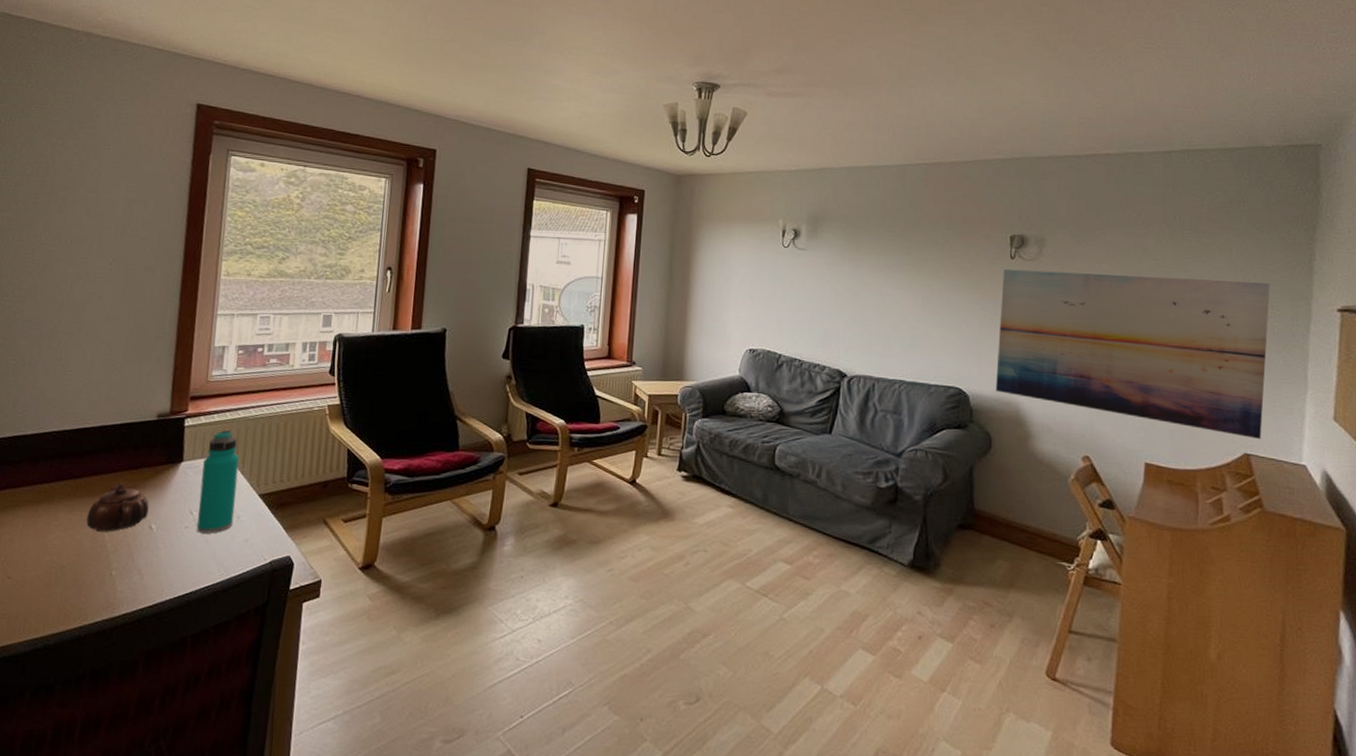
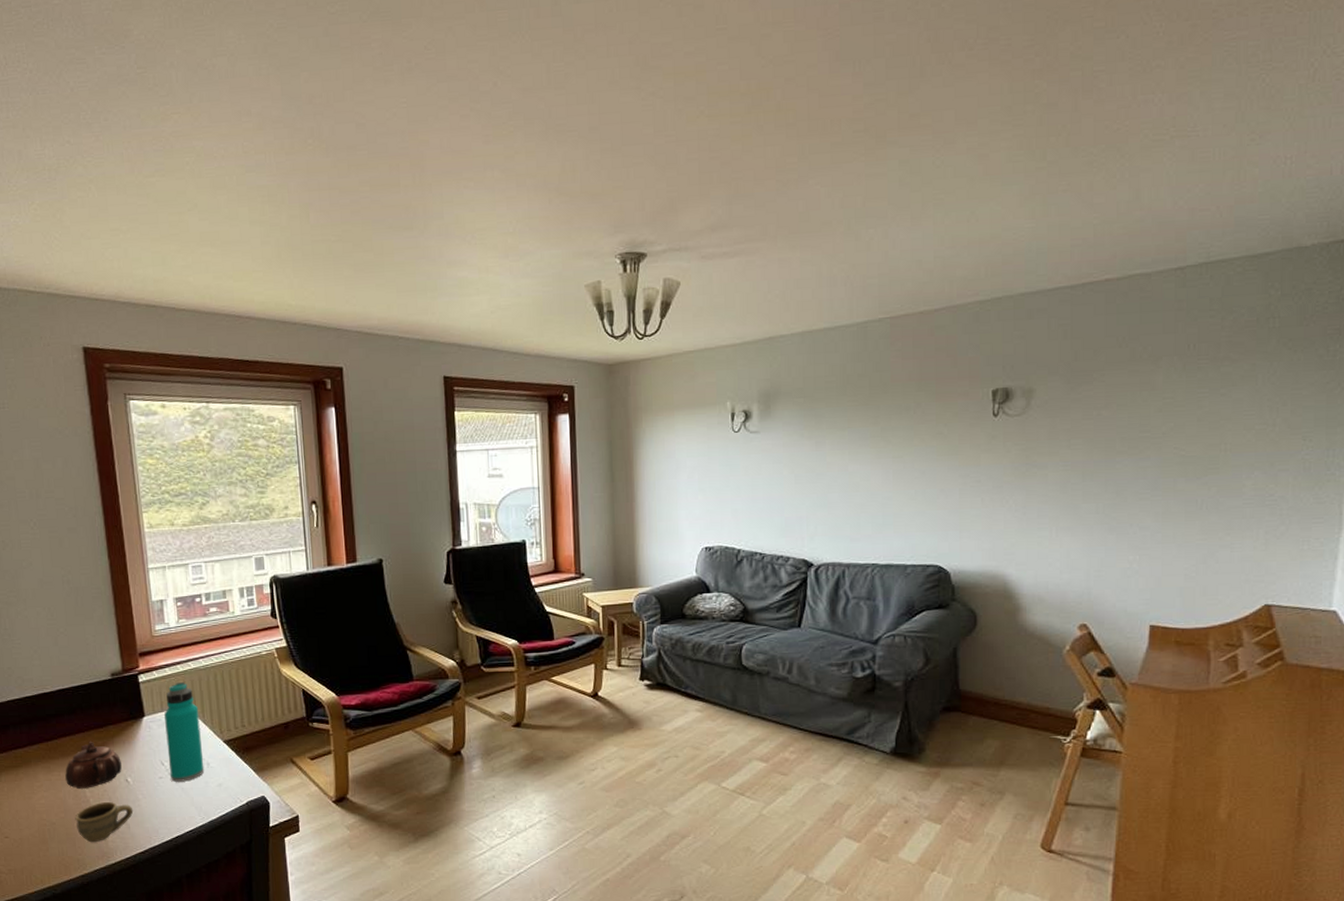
cup: none [86,548,151,592] -> present [75,802,134,843]
wall art: present [995,268,1270,439] -> none [979,410,1302,588]

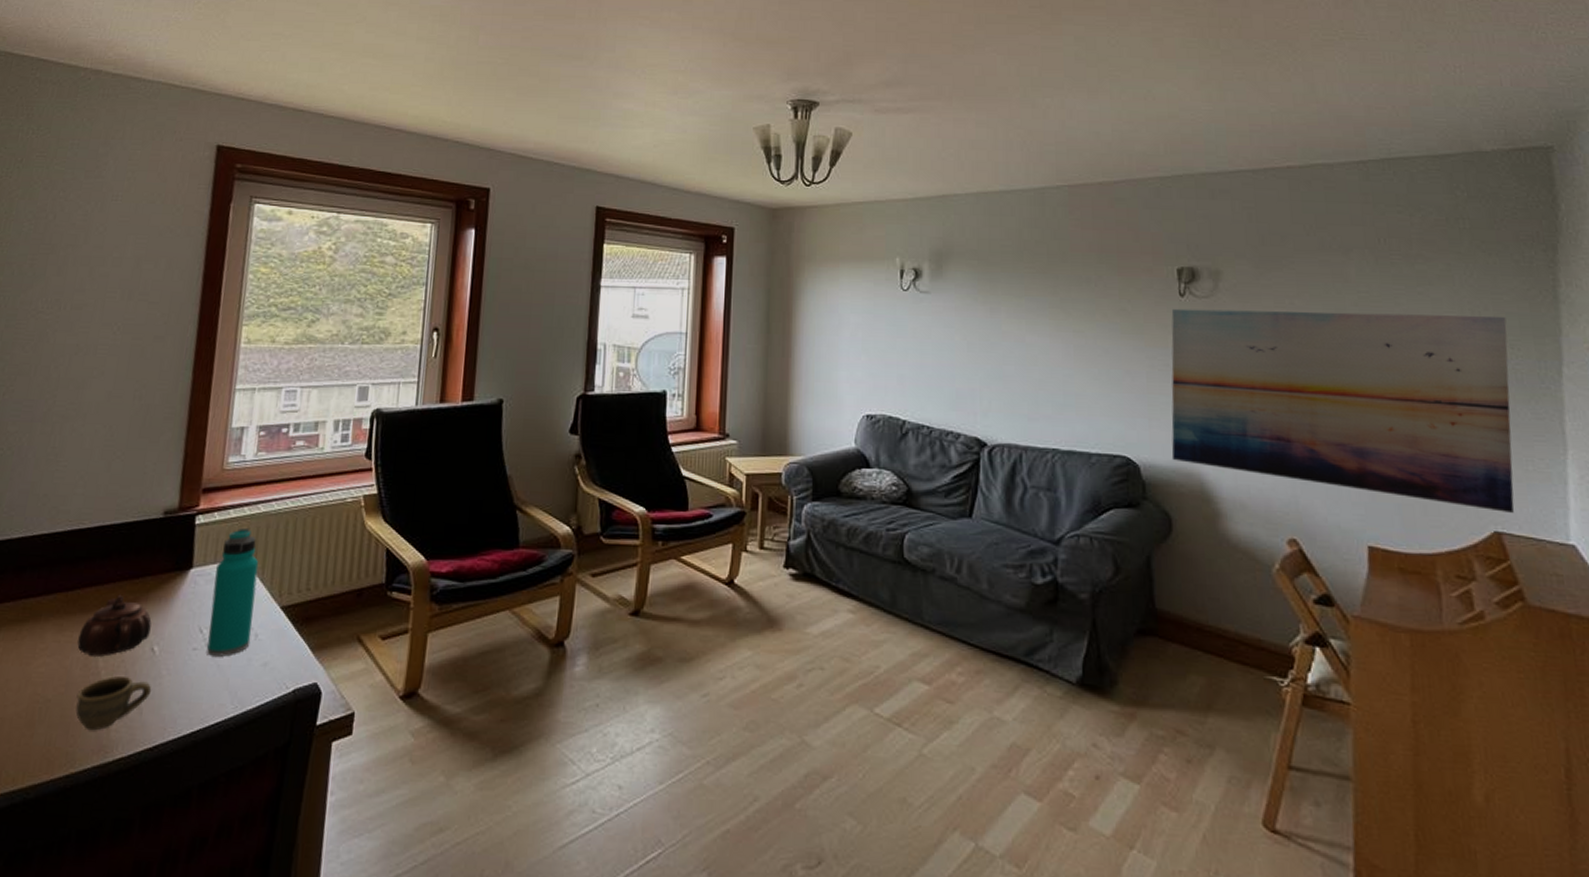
wall art: none [979,410,1302,588] -> present [1171,308,1515,513]

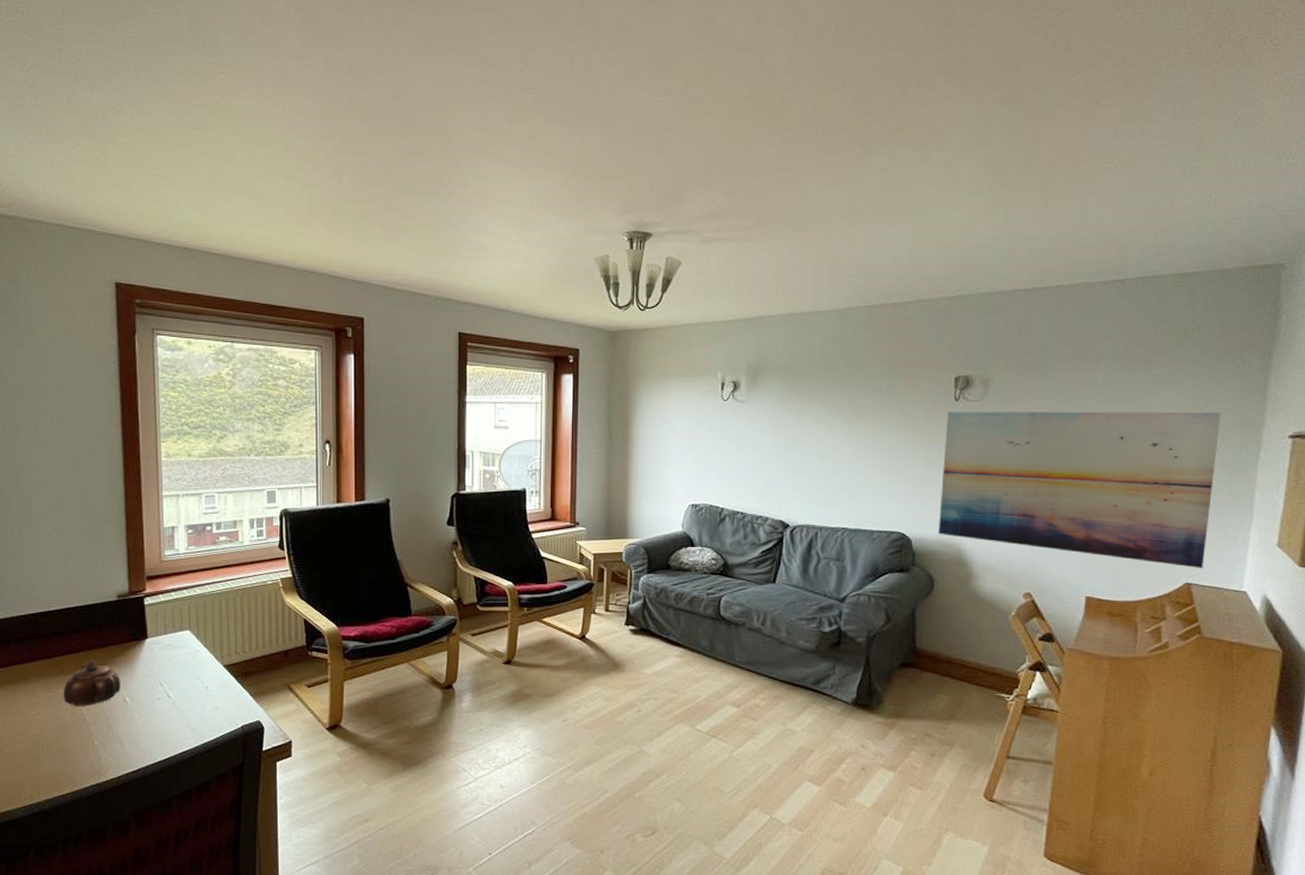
cup: present [75,676,152,731] -> none [70,721,129,760]
water bottle: present [207,528,259,657] -> none [167,607,203,704]

